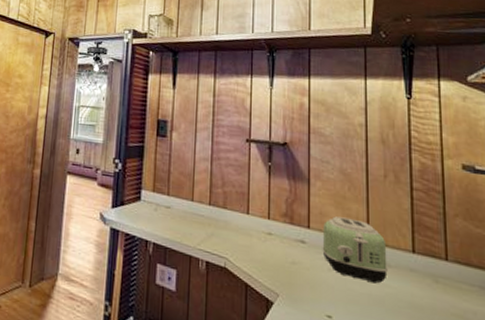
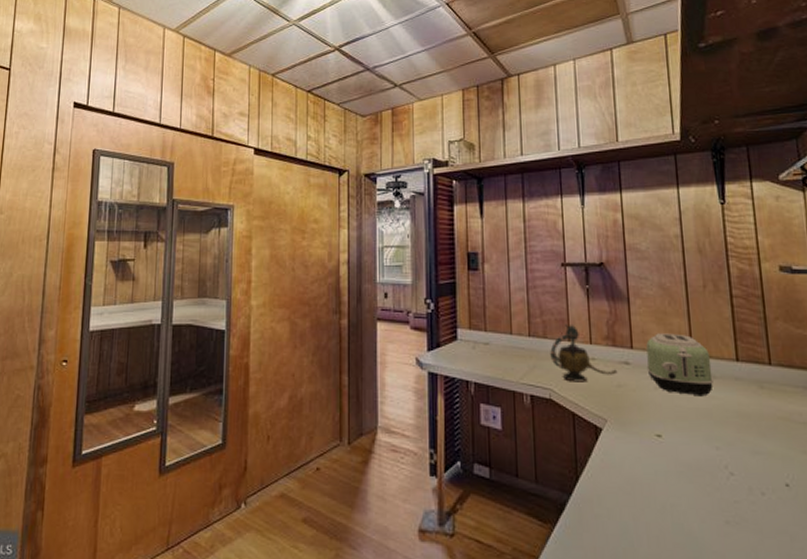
teapot: none [228,197,293,256] -> present [550,324,618,382]

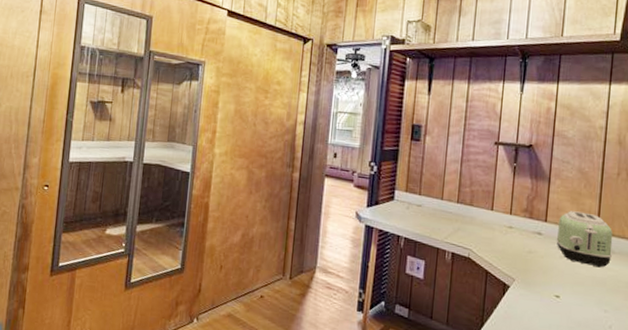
teapot: present [550,324,618,382] -> none [474,195,531,247]

